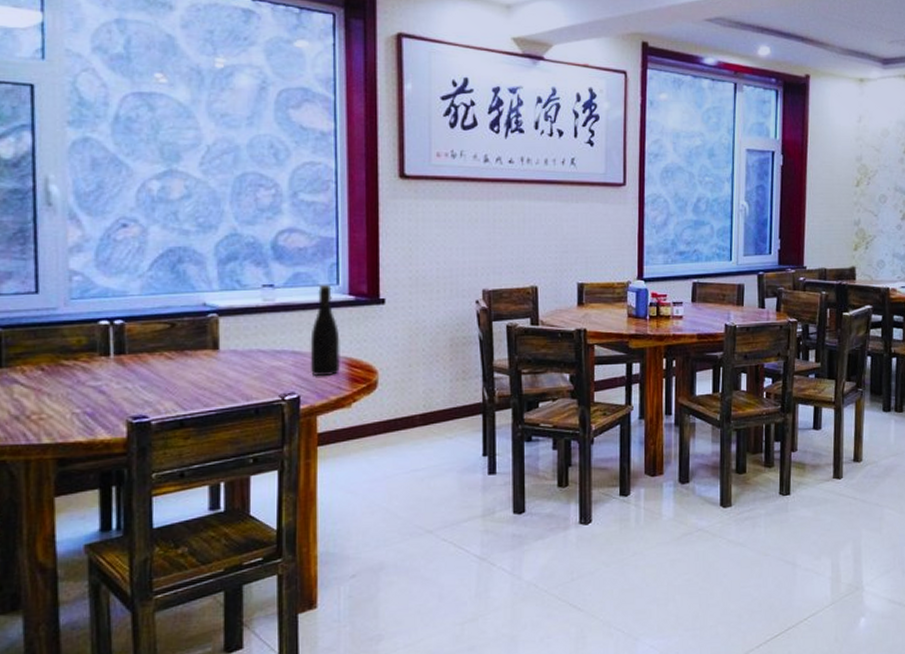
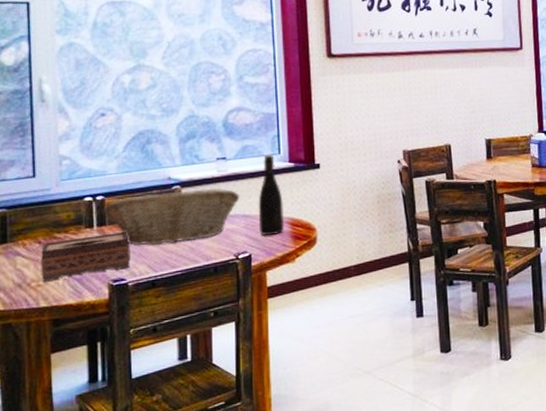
tissue box: none [44,363,155,415] -> present [41,232,130,282]
fruit basket: none [122,319,289,381] -> present [103,188,240,246]

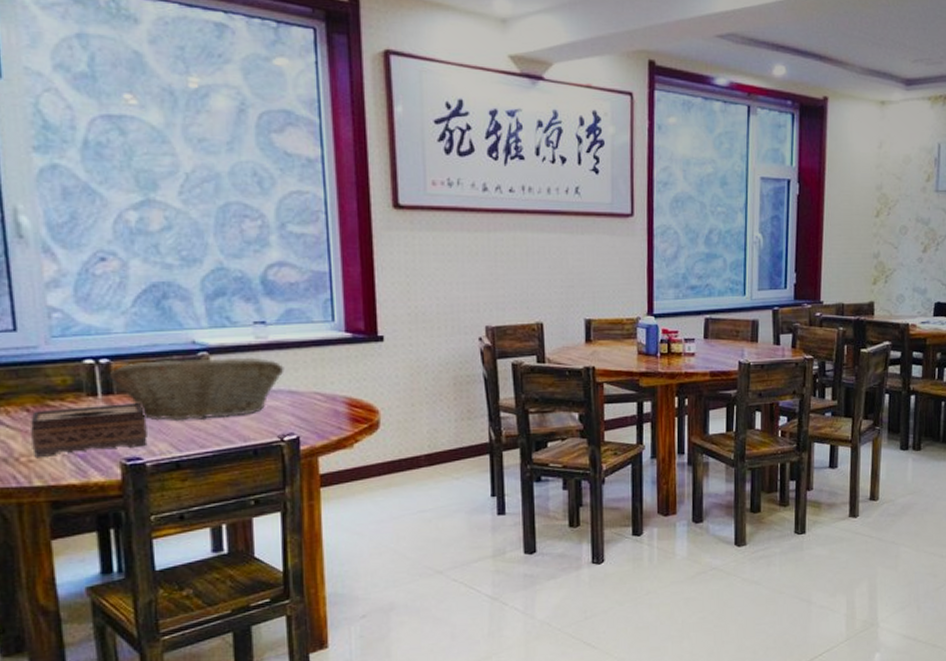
bottle: present [258,155,284,236] -> none [307,322,340,417]

